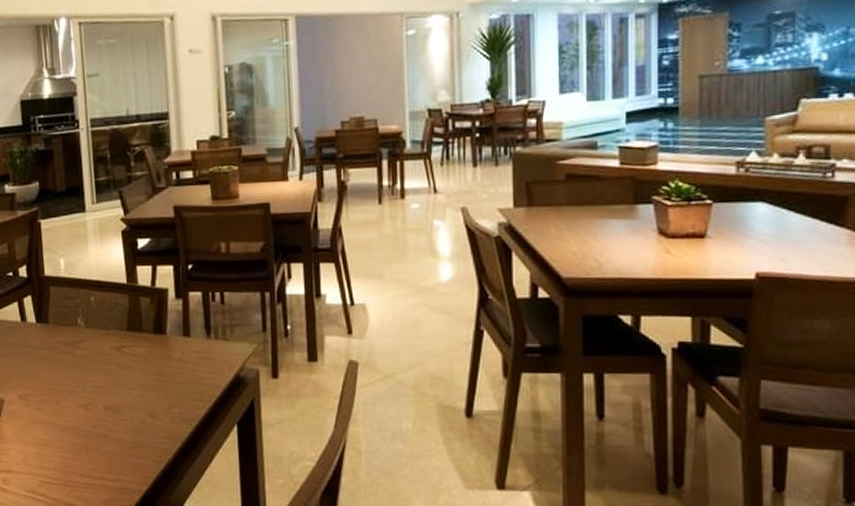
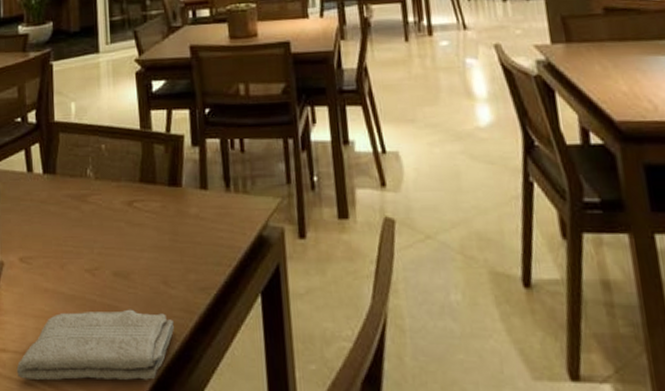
washcloth: none [20,437,160,494] -> present [16,309,174,380]

